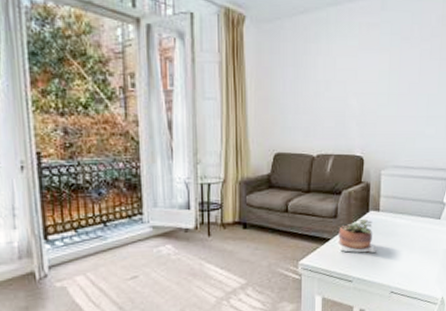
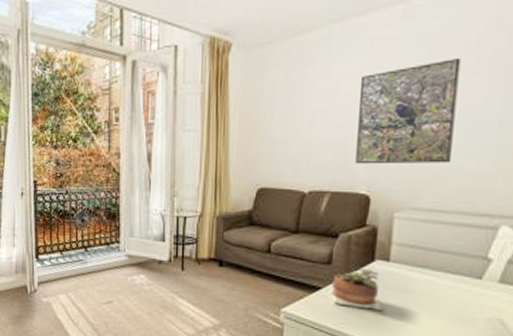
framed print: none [352,45,421,131] -> present [355,59,461,165]

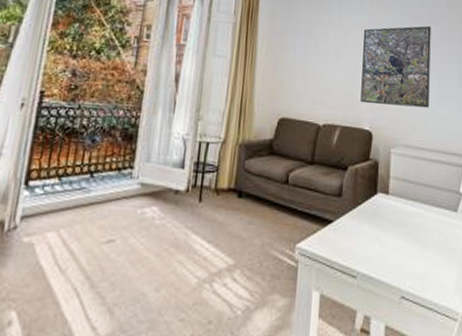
succulent plant: present [328,268,383,310] -> none [339,200,385,243]

